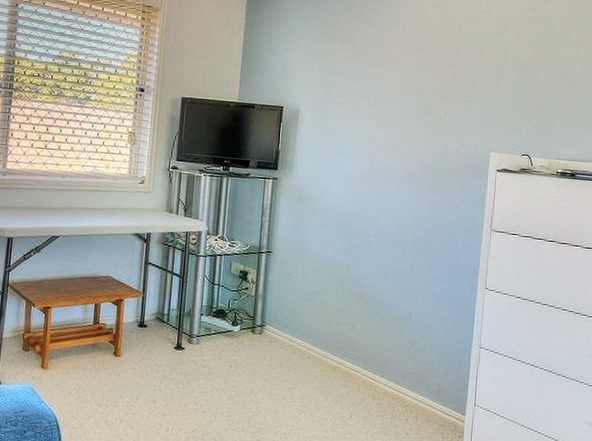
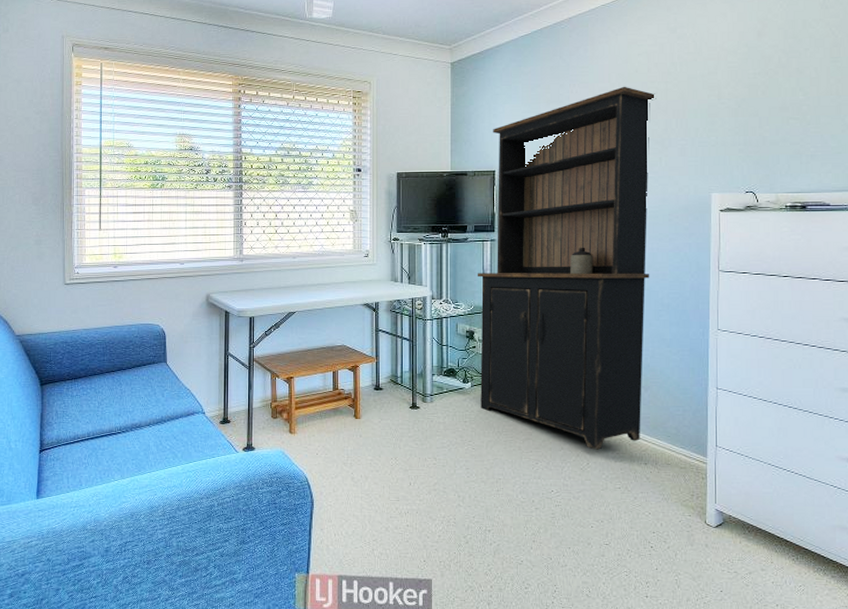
bookshelf: none [248,35,447,403] -> present [477,86,656,450]

